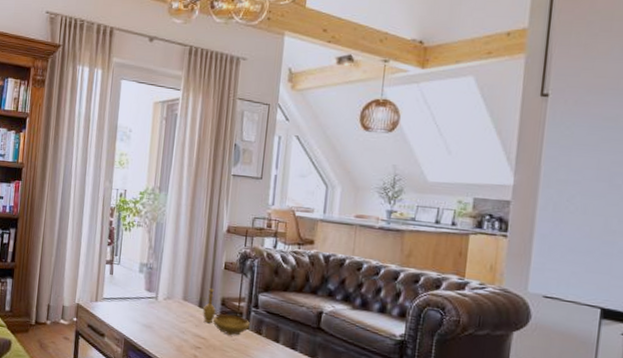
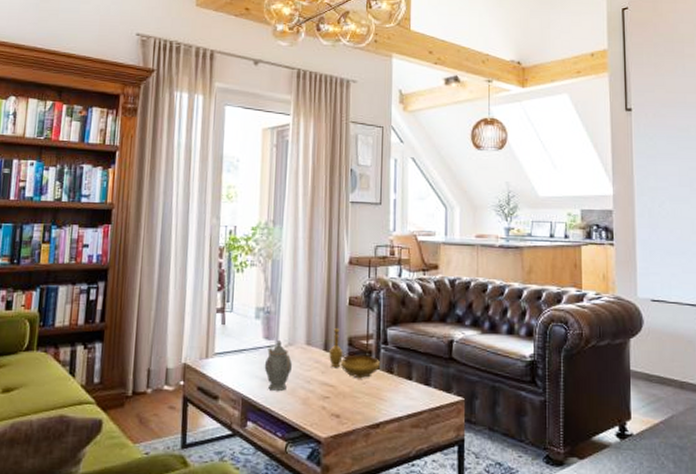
teapot: none [144,292,169,337] -> present [264,339,292,391]

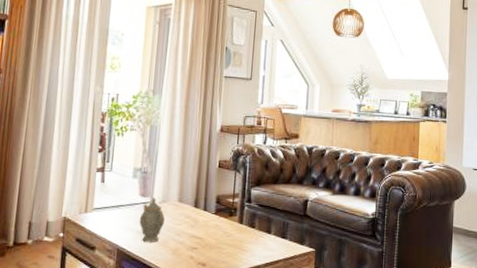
decorative bowl: present [329,328,380,379] -> none [198,188,243,232]

